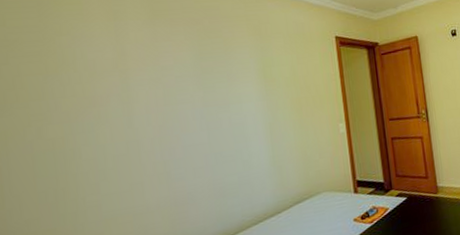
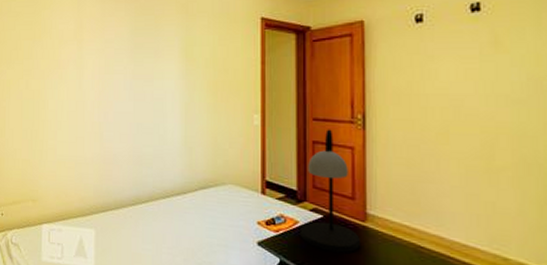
table lamp: none [390,125,436,226] -> present [300,129,360,253]

